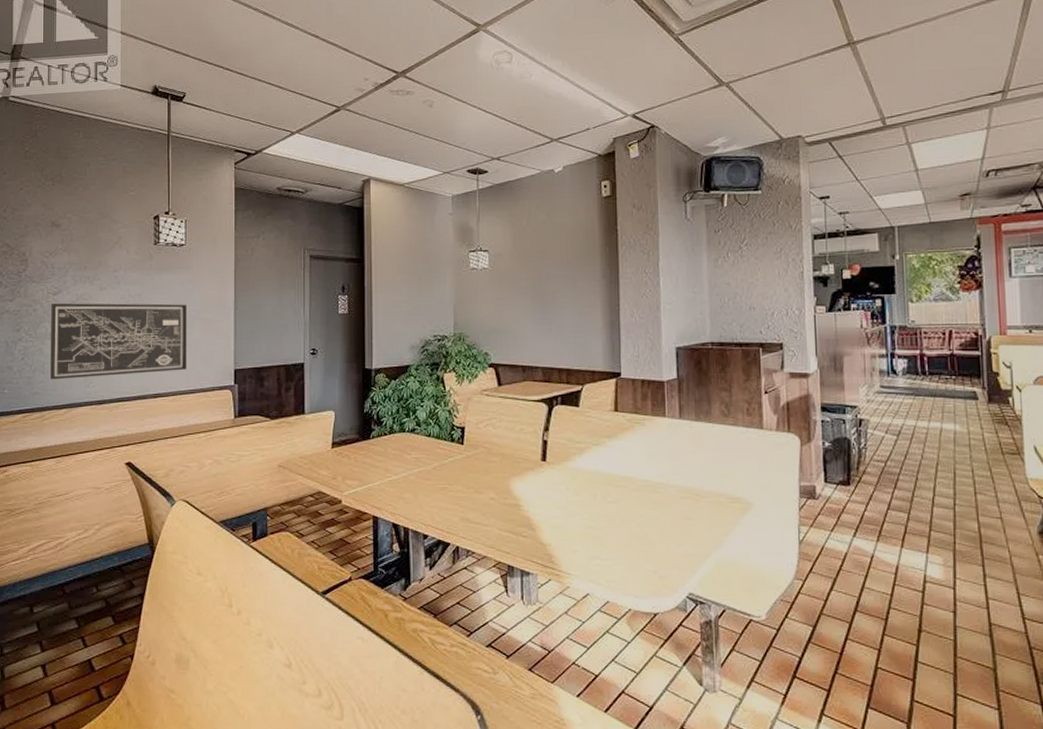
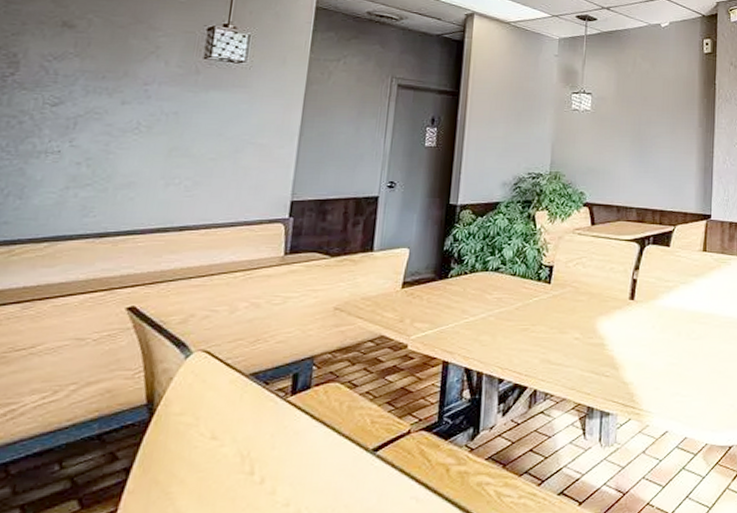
wall art: present [50,303,187,380] -> none [30,115,238,207]

